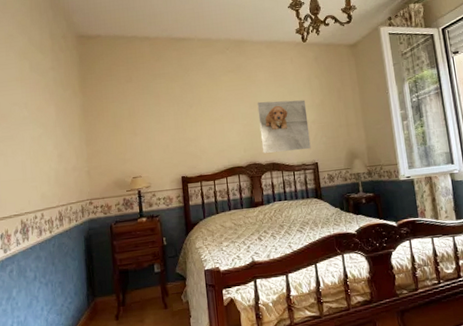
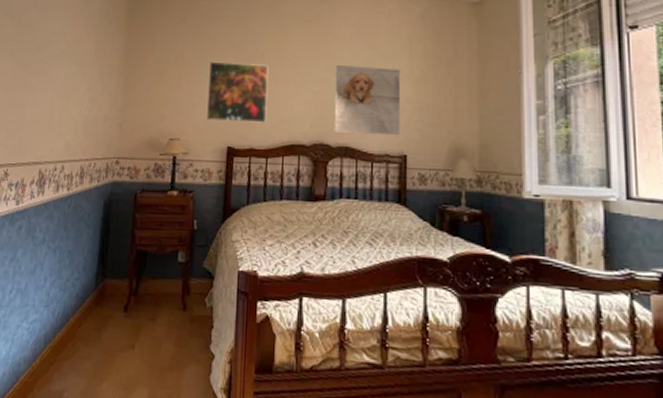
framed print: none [156,108,210,158] -> present [206,61,269,123]

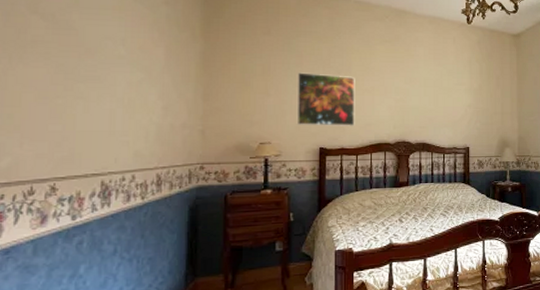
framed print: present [334,64,401,136] -> none [413,78,464,133]

